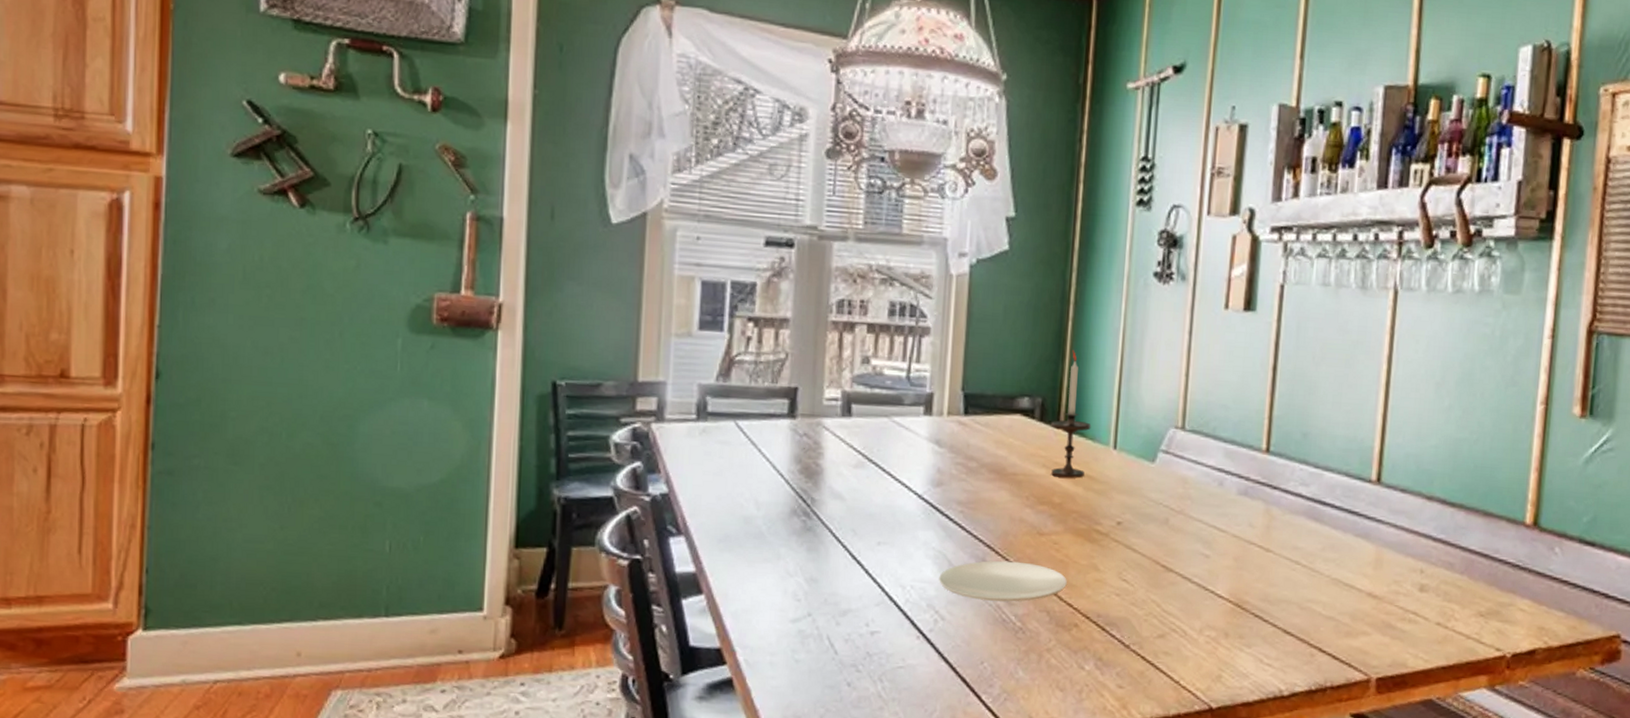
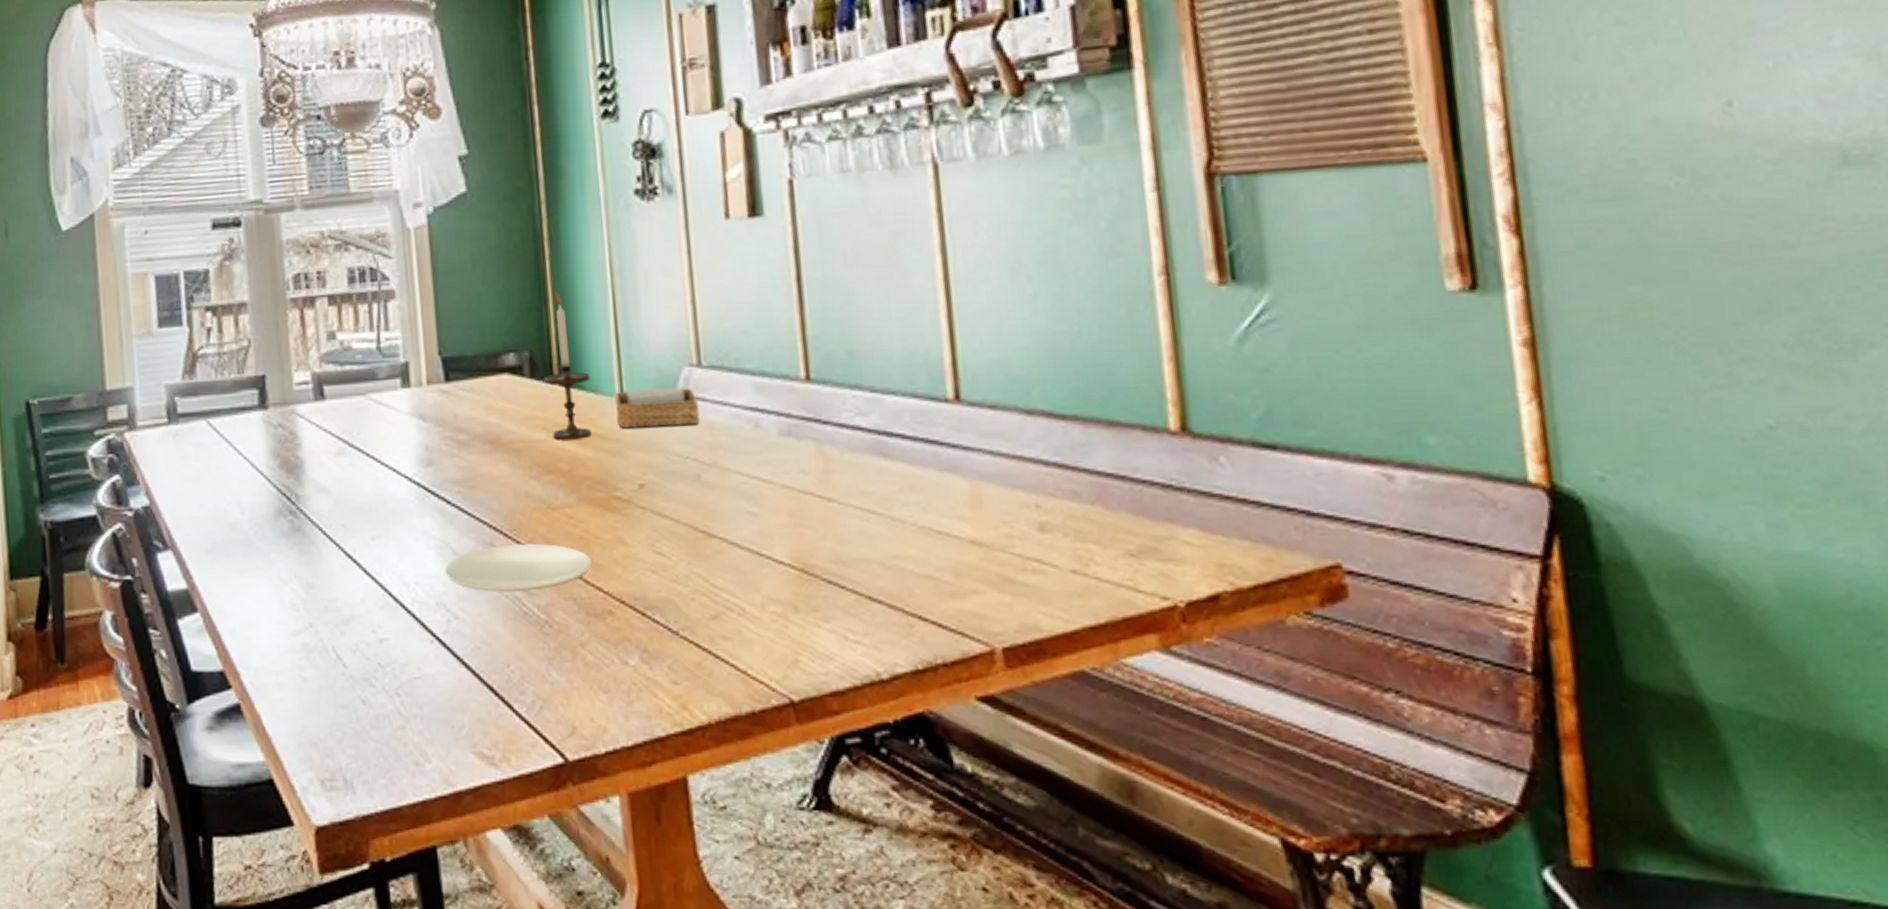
napkin holder: none [1108,442,1177,478] -> present [615,387,700,428]

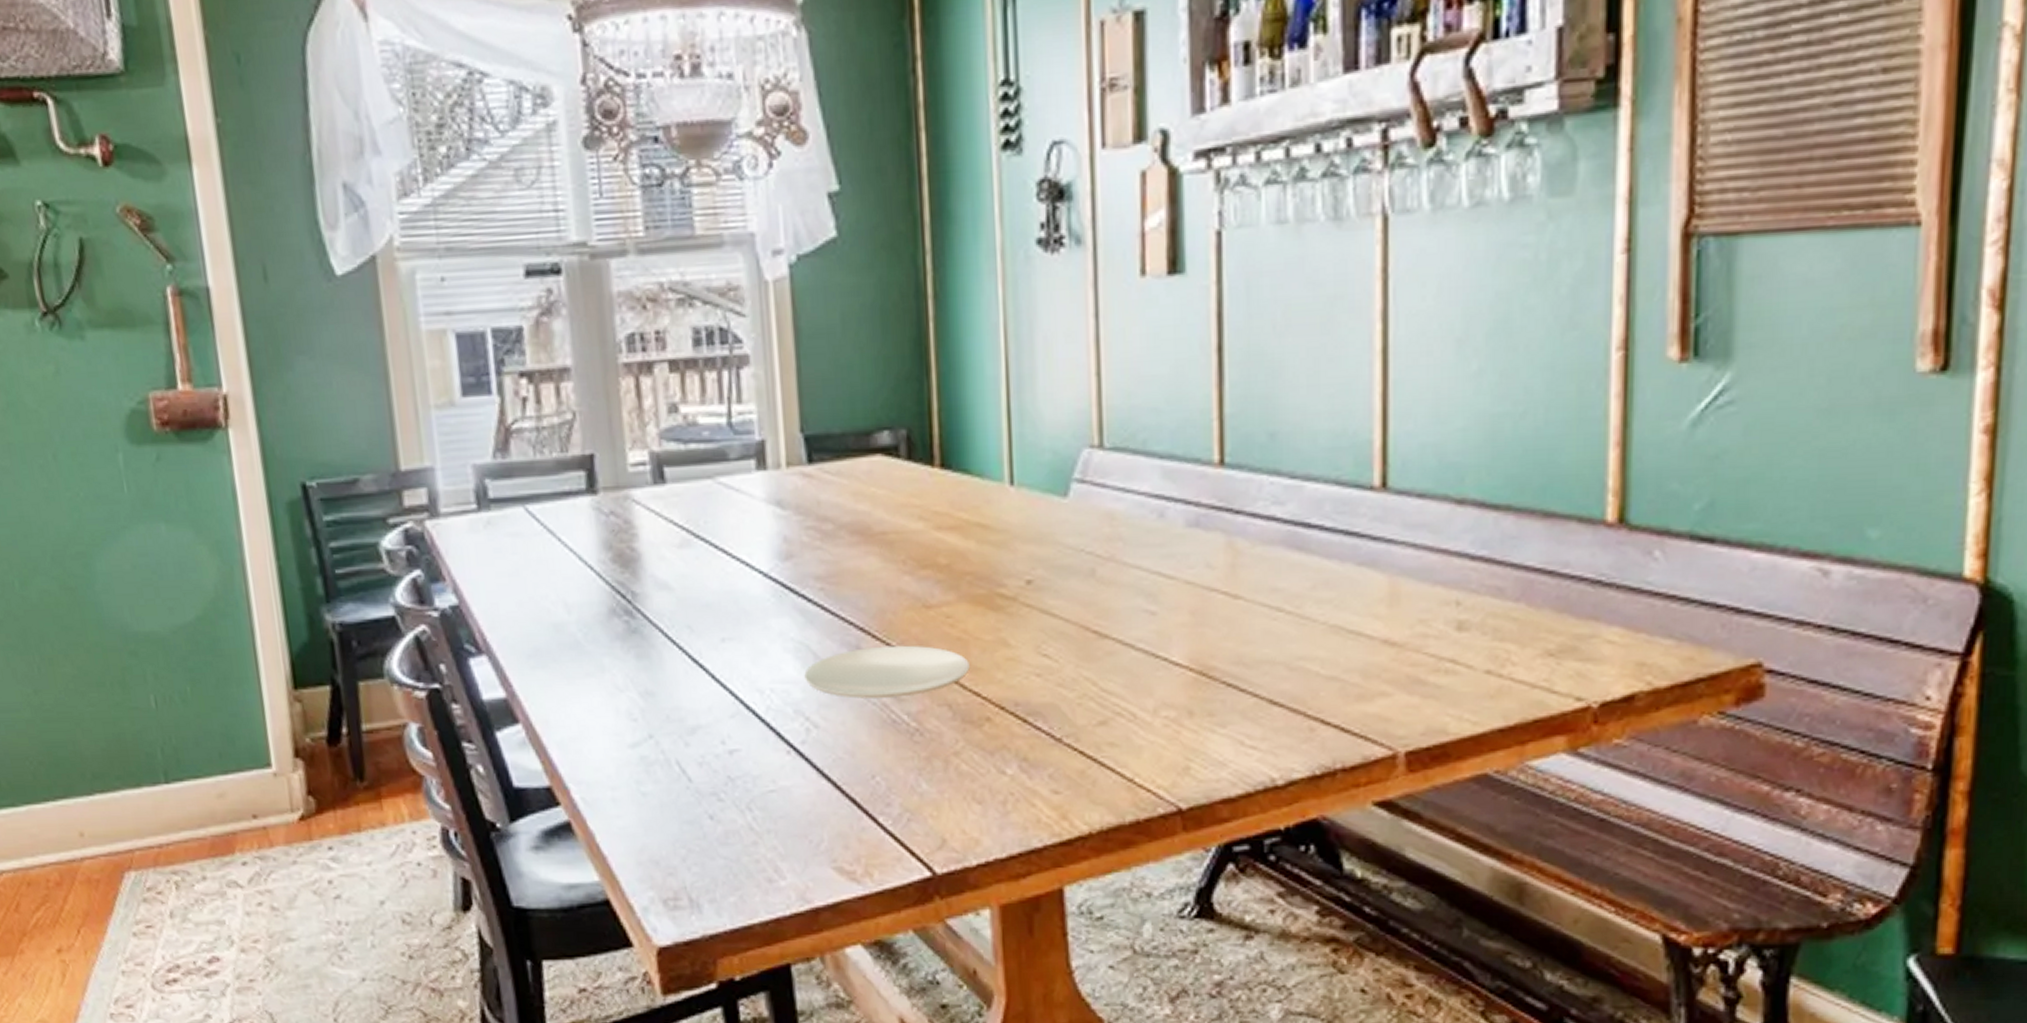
candlestick: present [544,292,592,440] -> none [923,360,977,531]
napkin holder: present [615,387,700,428] -> none [1004,471,1098,518]

